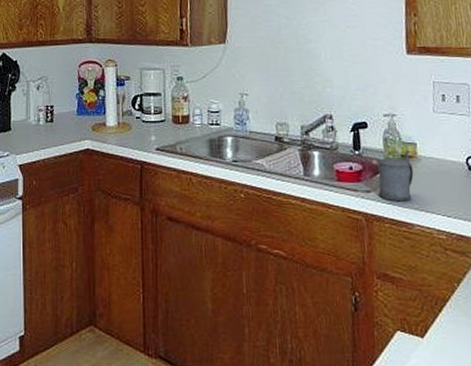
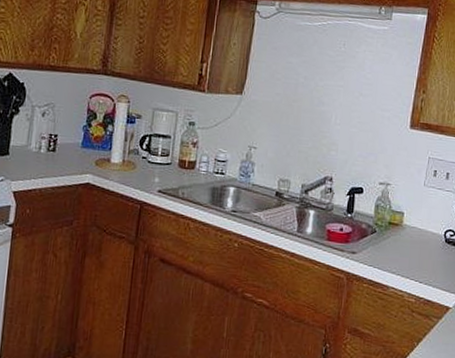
beer stein: present [378,151,414,202] -> none [362,218,397,265]

